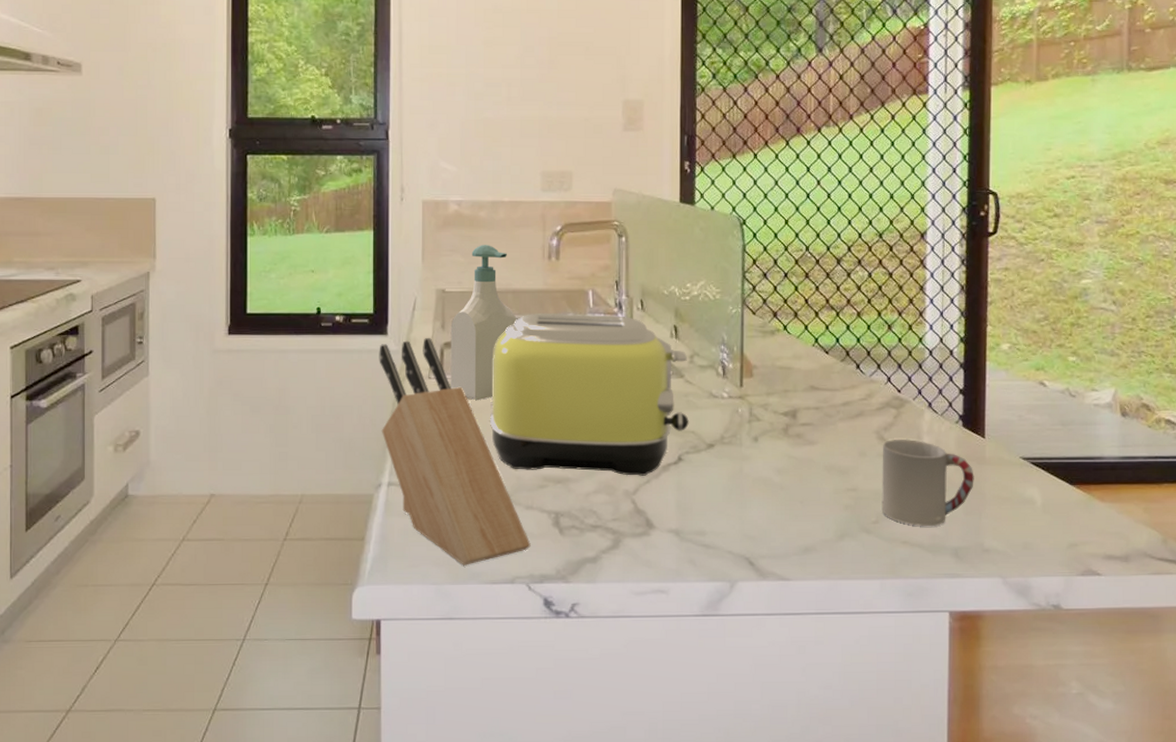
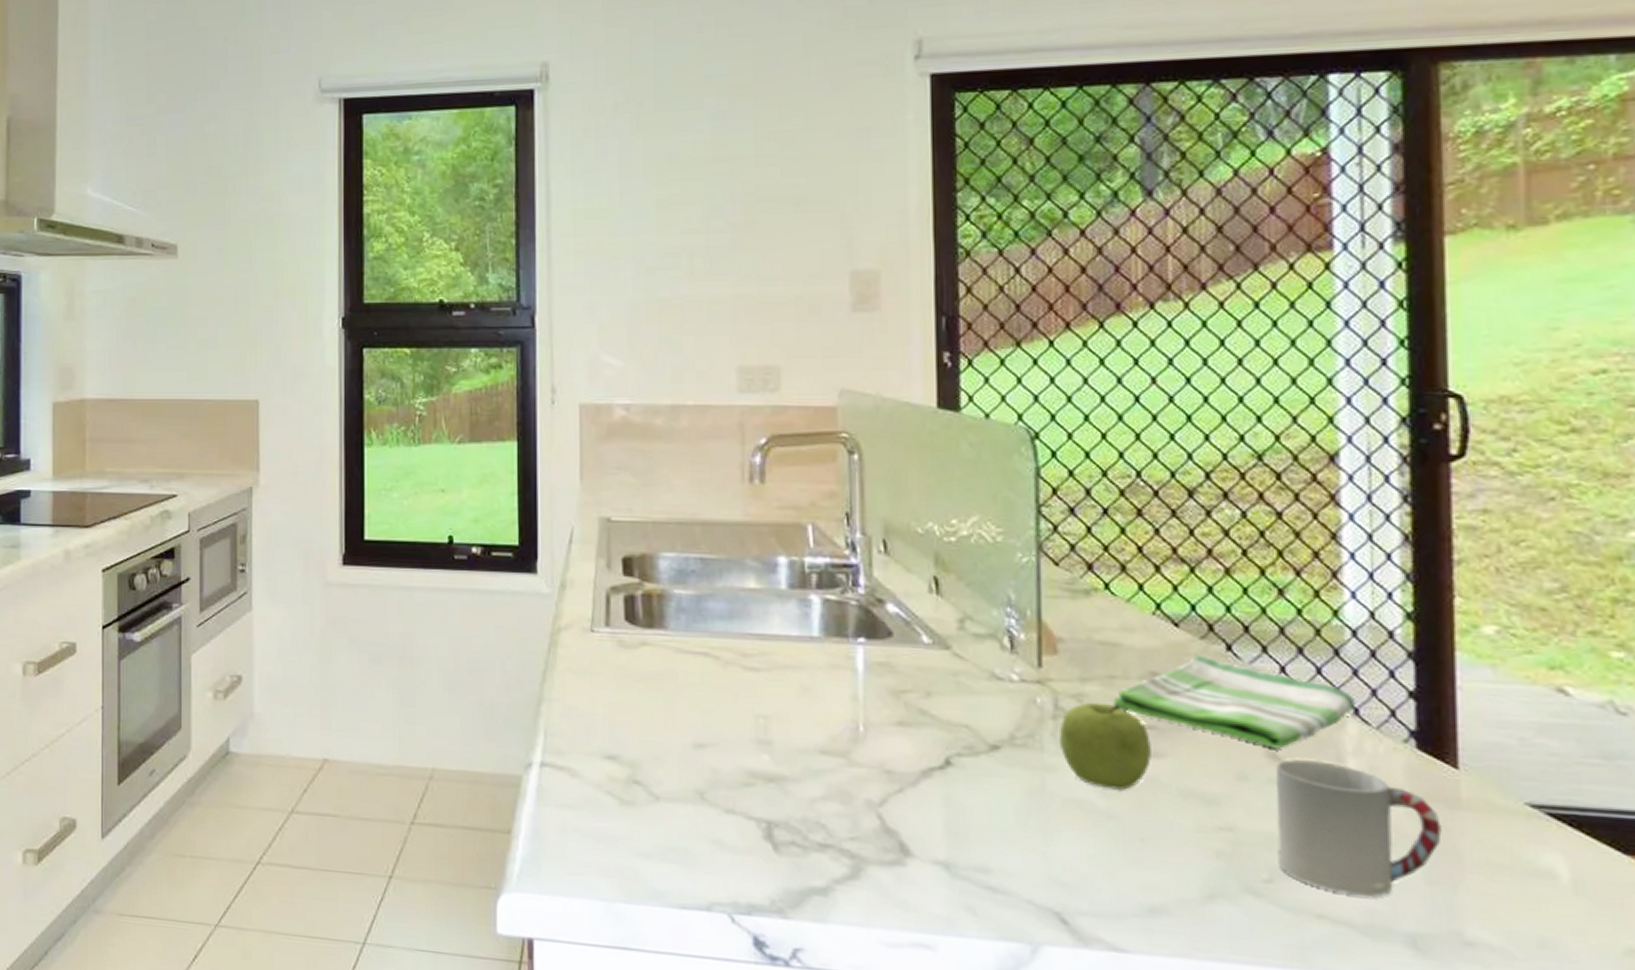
knife block: present [379,337,531,566] -> none [526,578,733,881]
soap bottle: present [450,245,517,401] -> none [618,461,708,664]
toaster: present [489,313,689,476] -> none [672,553,960,782]
fruit: none [752,410,809,470] -> present [1058,703,1151,791]
dish towel: none [787,373,930,433] -> present [1113,655,1356,749]

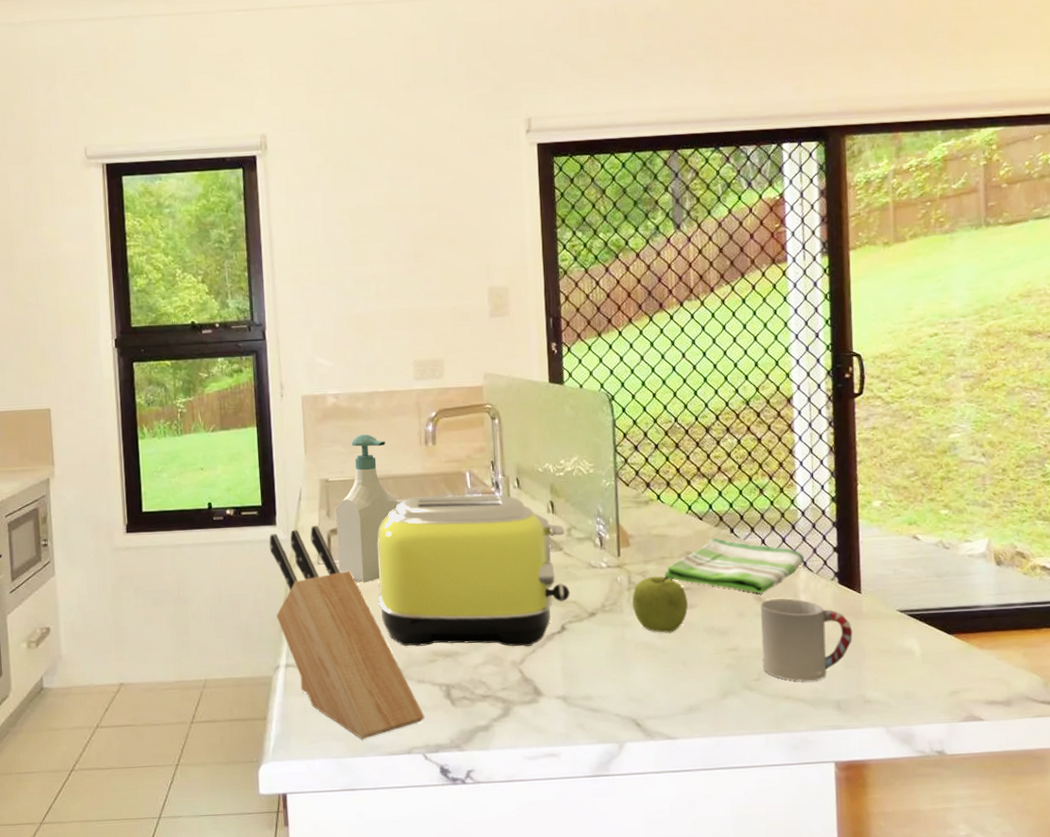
knife block: none [526,578,733,881] -> present [269,525,425,739]
soap bottle: none [618,461,708,664] -> present [335,434,399,583]
toaster: none [672,553,960,782] -> present [377,494,570,647]

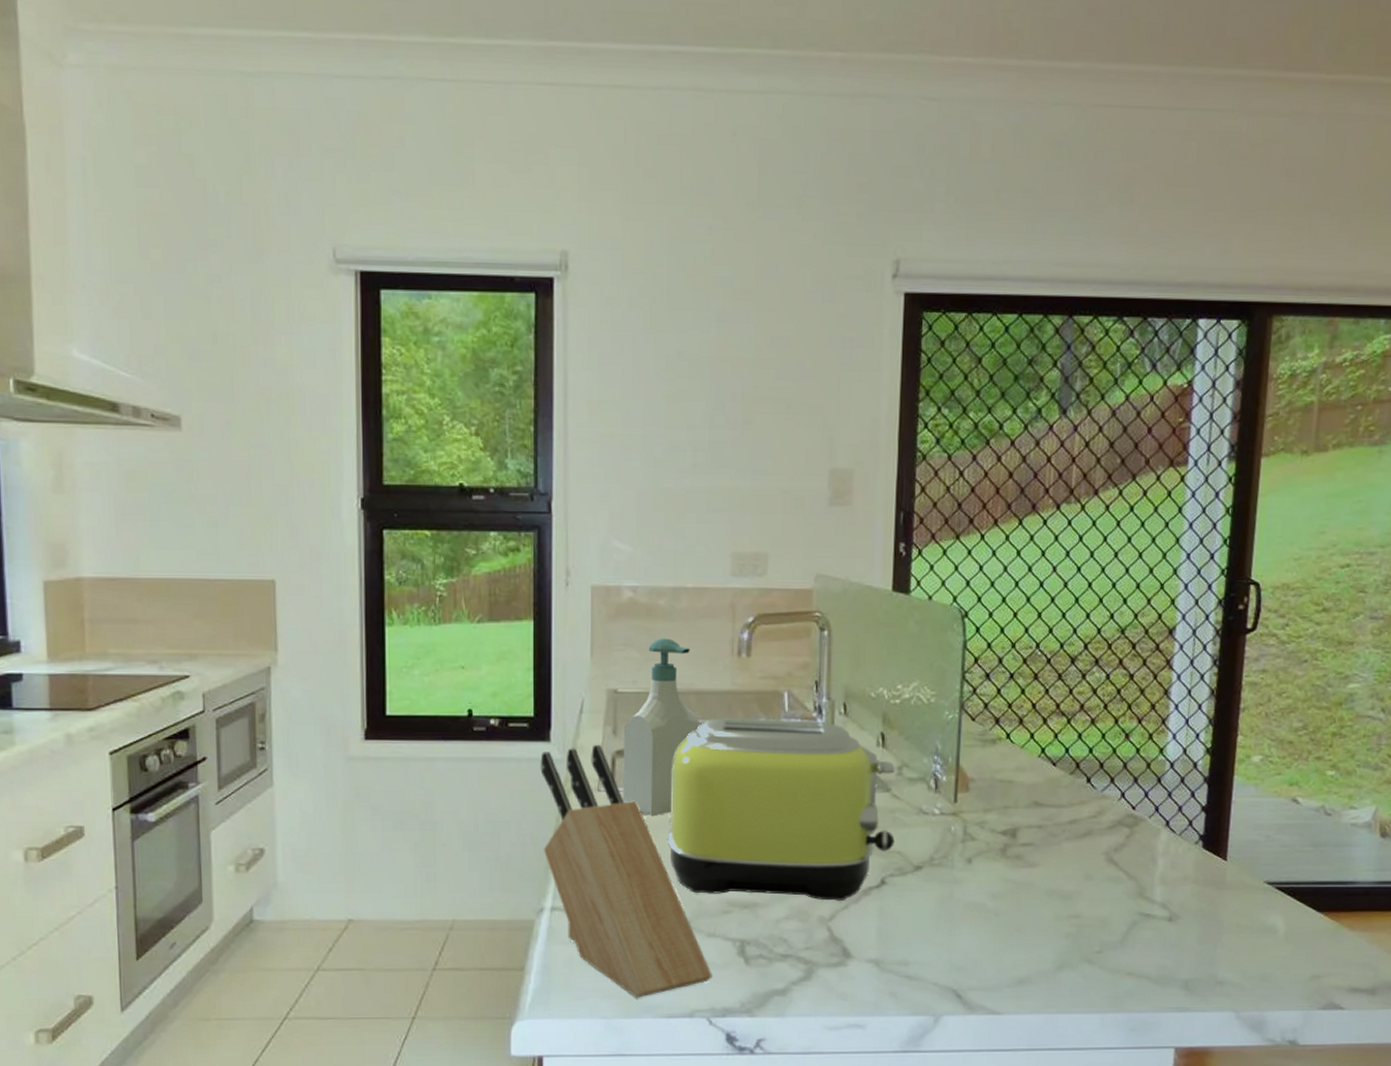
fruit: present [632,576,688,634] -> none [965,829,1029,895]
dish towel: present [664,537,805,594] -> none [1006,787,1168,854]
cup: present [760,598,853,682] -> none [1106,862,1212,957]

